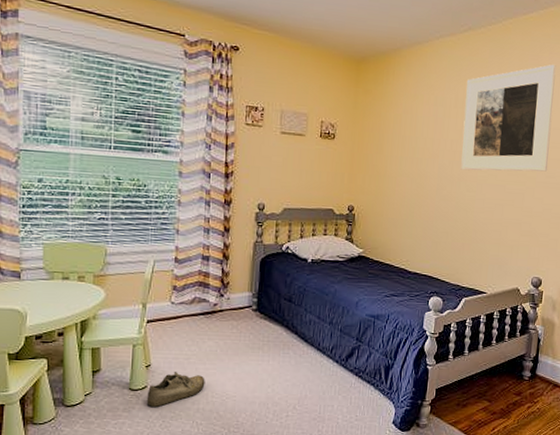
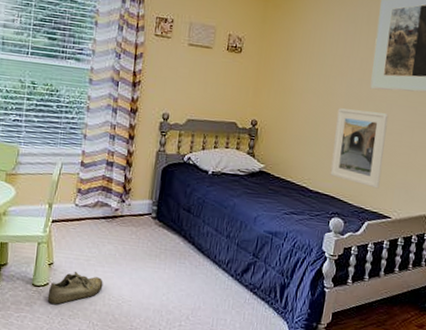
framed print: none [427,190,480,266] -> present [330,108,389,189]

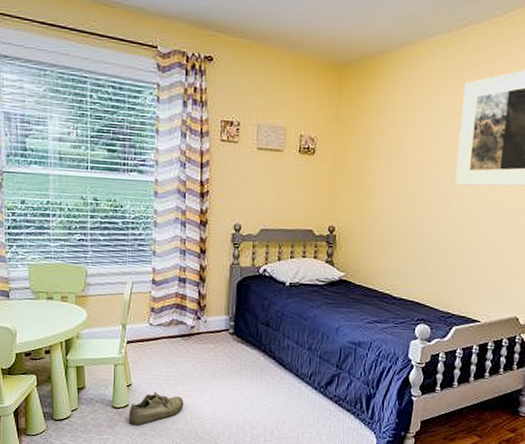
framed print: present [330,108,389,189] -> none [414,208,476,292]

